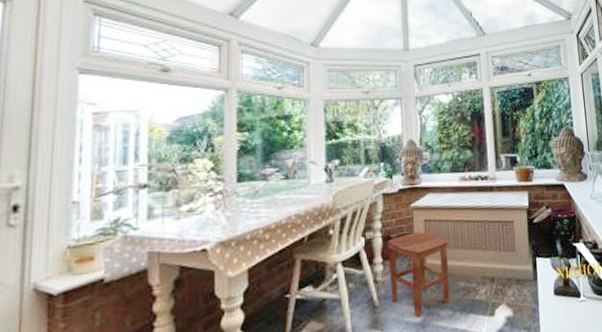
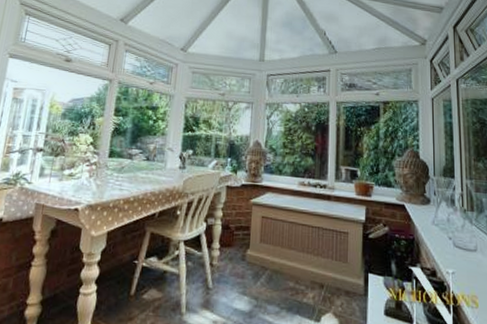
stool: present [388,232,450,317] -> none [223,226,281,307]

